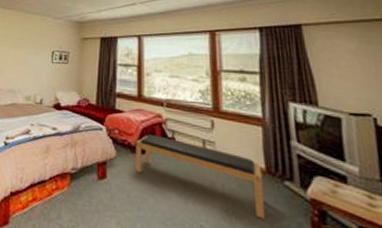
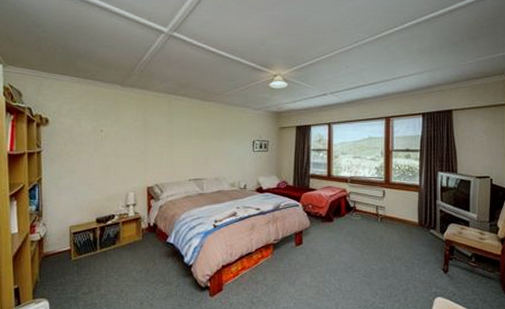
bench: present [135,134,265,219] -> none [325,206,416,258]

